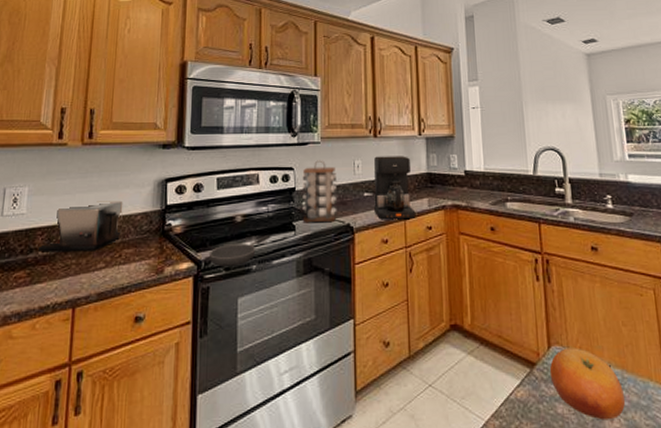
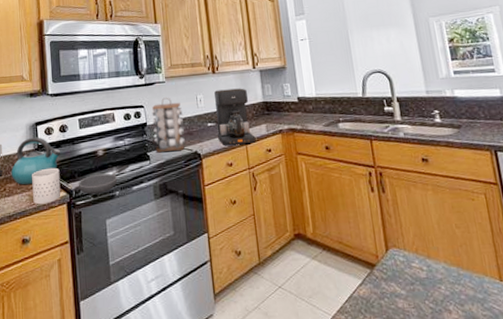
kettle: none [129,195,192,252] -> present [10,137,61,185]
mug: none [153,233,189,276] -> present [32,167,61,205]
fruit: present [549,348,626,421] -> none [388,249,463,313]

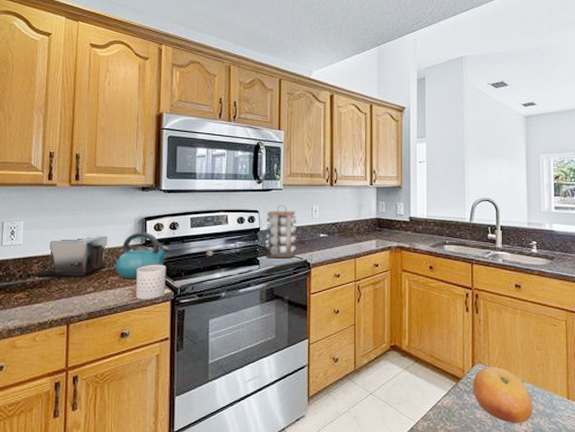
frying pan: present [78,165,130,195] -> none [184,268,238,294]
coffee maker: present [214,88,256,146] -> none [329,202,365,258]
fruit: none [388,249,463,313] -> present [472,366,534,424]

